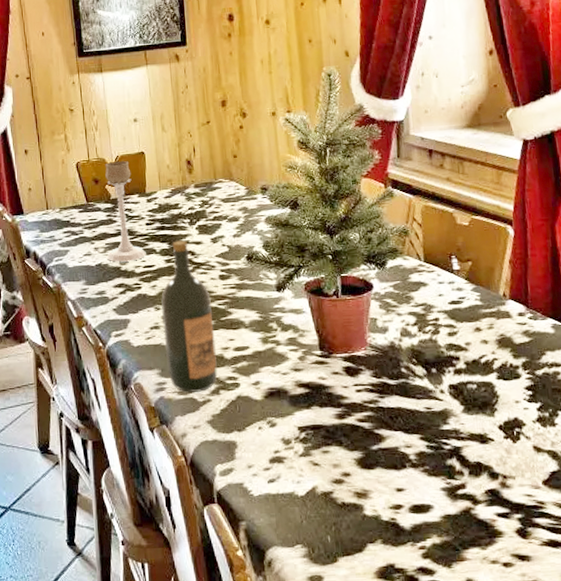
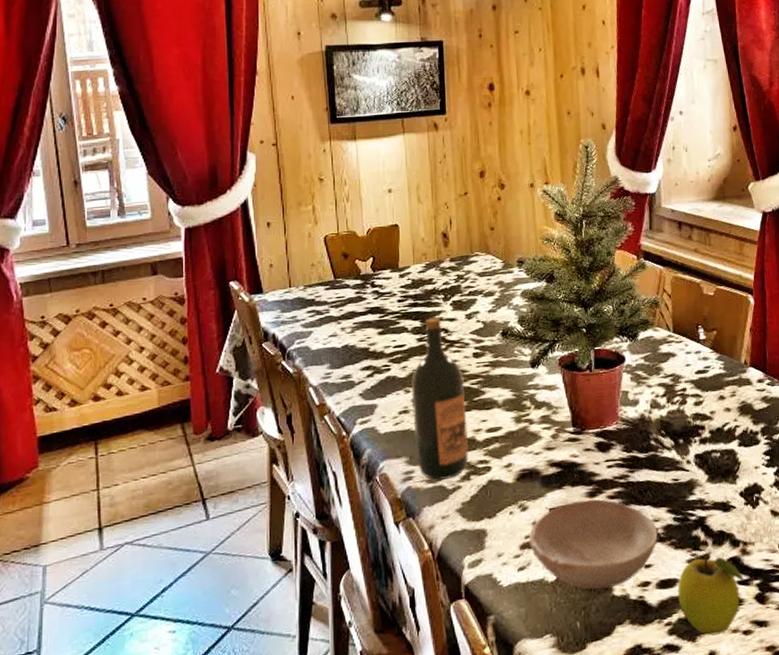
candle holder: present [105,160,146,262] -> none [355,233,397,343]
bowl: none [278,421,410,508] -> present [528,499,658,590]
fruit: none [431,483,503,564] -> present [677,553,744,636]

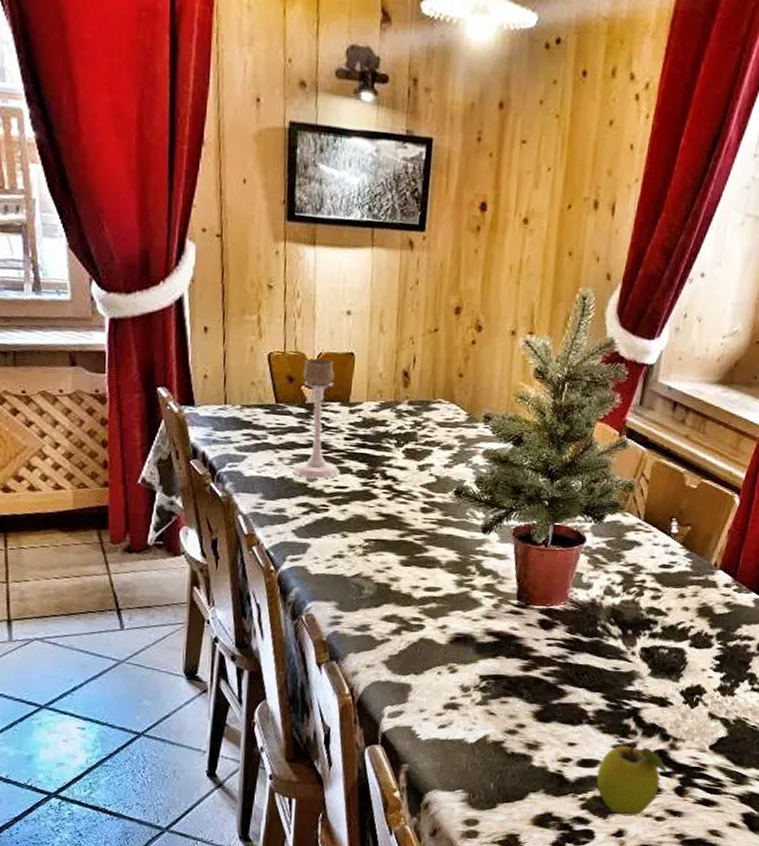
candle holder: none [355,233,397,343] -> present [293,358,340,479]
wine bottle: present [412,317,469,481] -> none [346,462,408,630]
bowl: present [528,499,658,590] -> none [453,672,588,758]

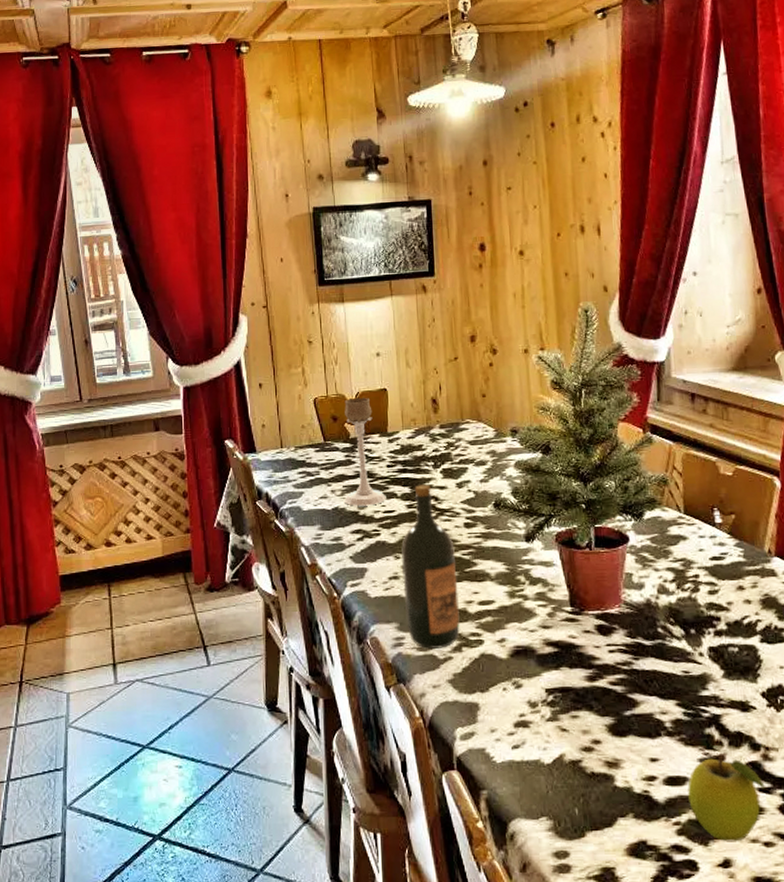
wine bottle: none [346,462,408,630] -> present [401,484,460,649]

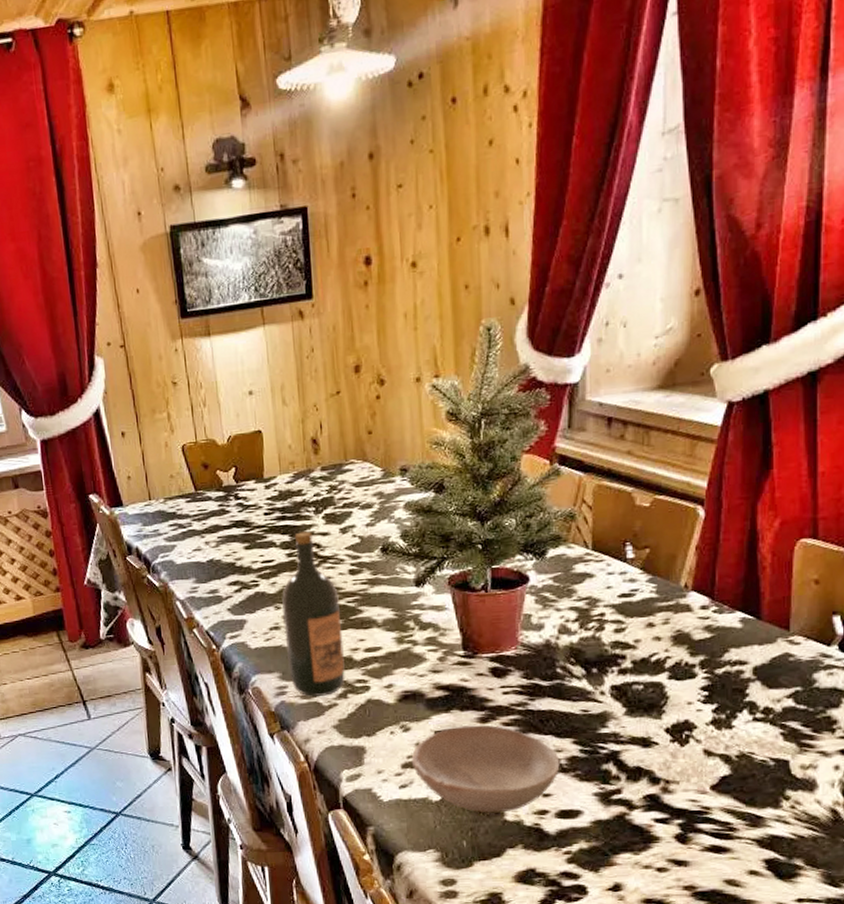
candle holder: present [344,397,386,506] -> none [215,441,265,558]
bowl: none [523,684,665,778] -> present [411,725,560,813]
fruit: present [687,754,765,842] -> none [580,788,662,869]

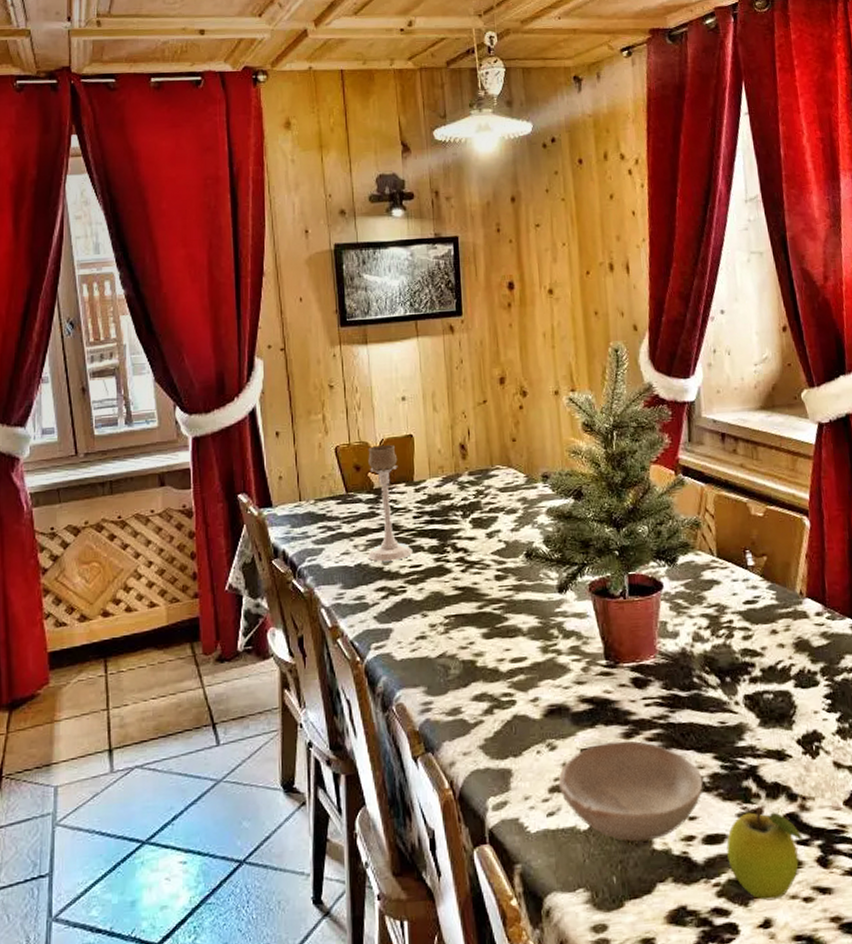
candle holder: none [215,441,265,558] -> present [368,444,413,562]
wine bottle: present [282,531,345,697] -> none [429,536,491,713]
fruit: none [580,788,662,869] -> present [726,807,803,901]

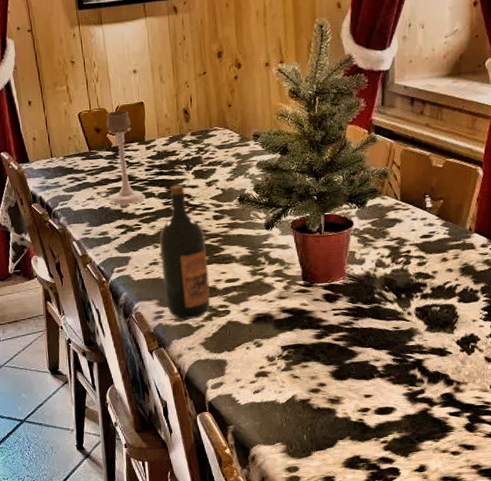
wine bottle: none [429,536,491,713] -> present [159,184,210,319]
bowl: present [558,741,703,842] -> none [263,340,378,412]
fruit: present [726,807,803,901] -> none [394,389,455,454]

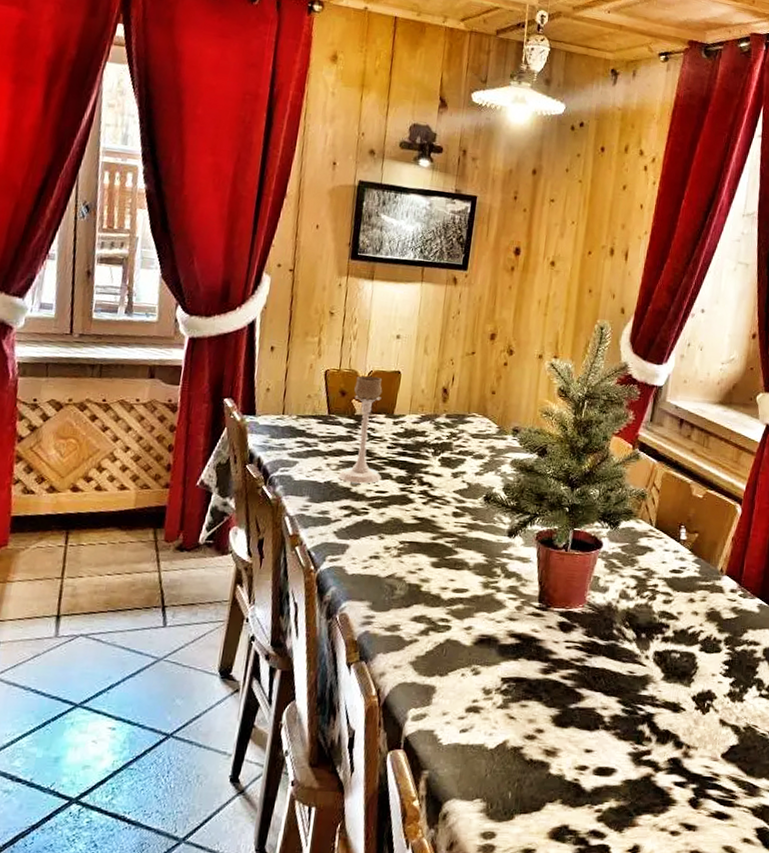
wine bottle: present [159,184,210,319] -> none [379,469,440,631]

